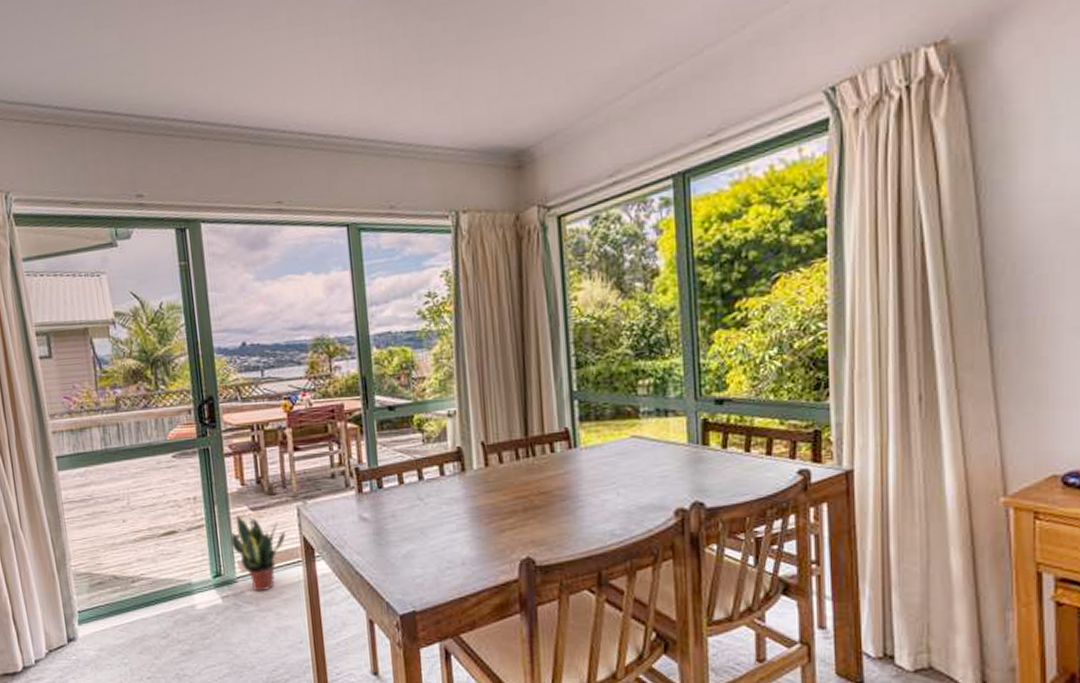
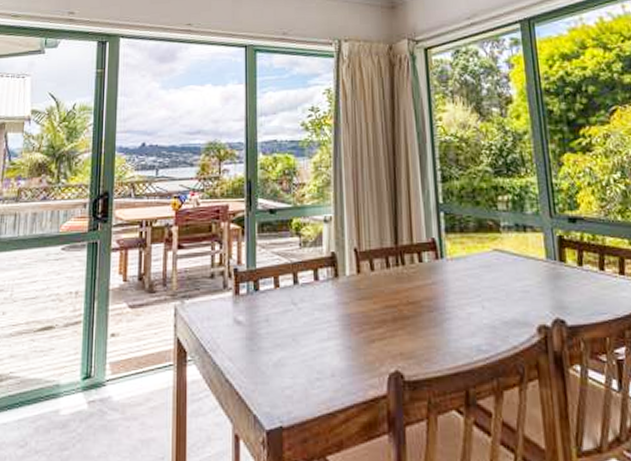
potted plant: present [230,515,286,592] -> none [105,312,160,398]

